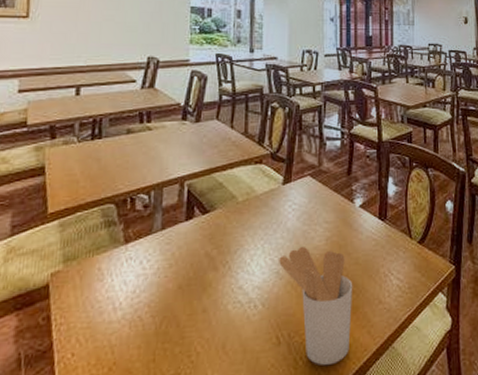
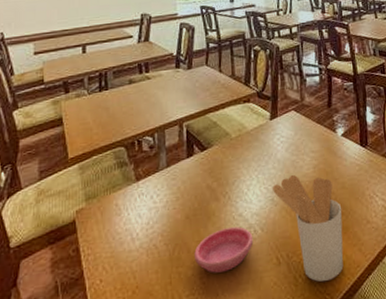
saucer: none [184,300,253,351] -> present [194,226,254,273]

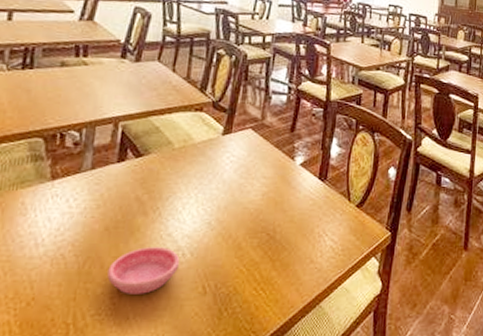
utensil holder: present [273,175,344,282] -> none [211,200,286,318]

